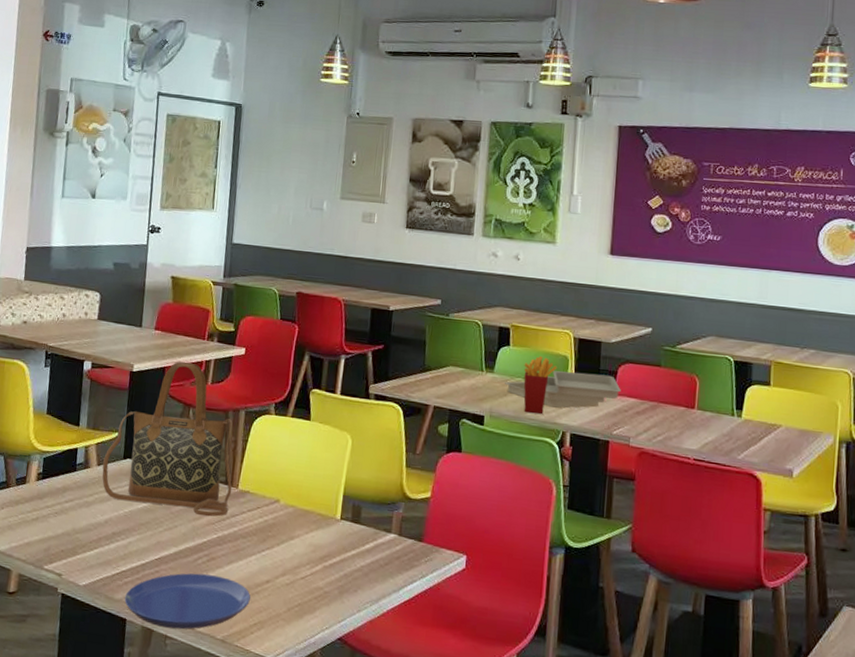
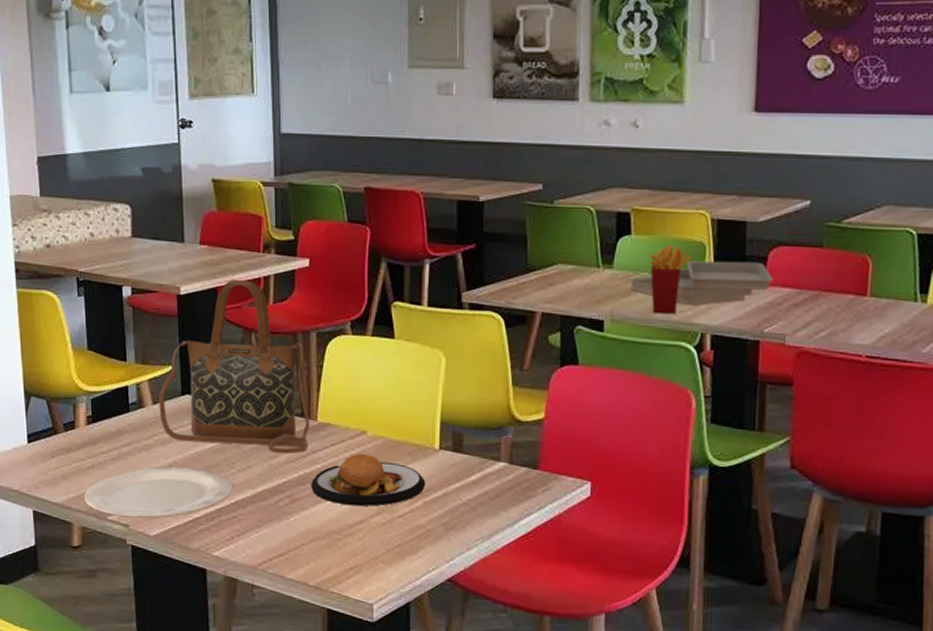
plate: none [24,522,159,569] -> present [83,467,232,519]
plate: present [124,573,251,630] -> none [202,516,343,578]
burger: none [227,520,327,568] -> present [311,454,426,507]

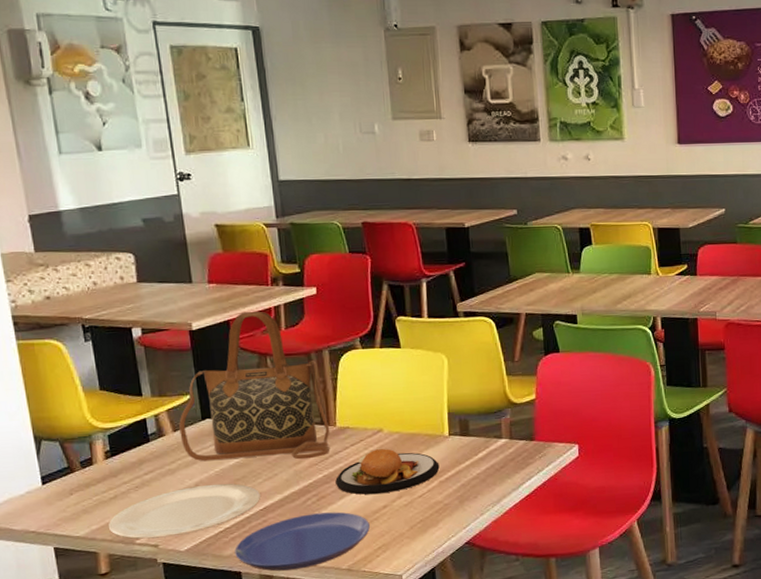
plate: none [202,516,343,578] -> present [235,512,370,572]
tray: present [627,261,773,306] -> none [592,258,703,296]
french fries: present [650,244,692,313] -> none [608,249,641,305]

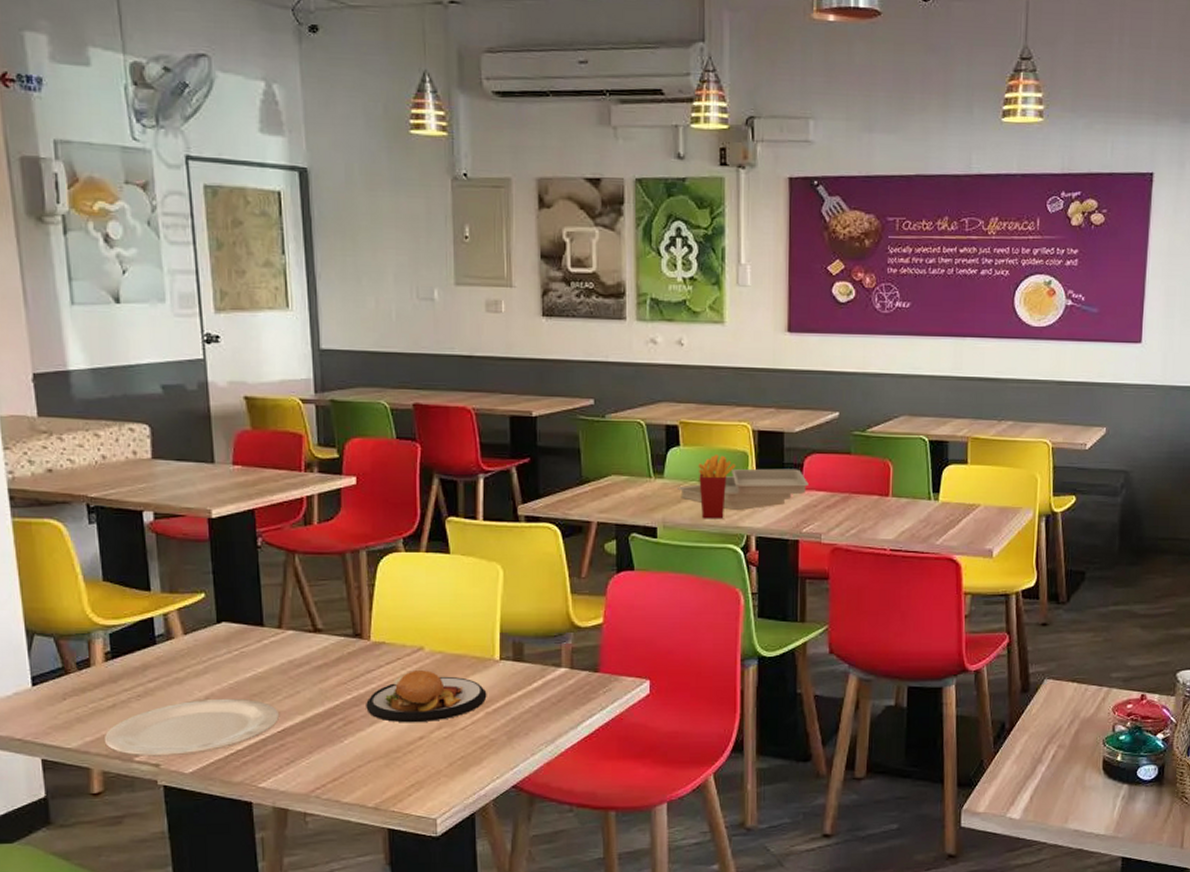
handbag: present [179,311,330,462] -> none [191,500,363,677]
plate: present [235,512,370,572] -> none [246,740,402,804]
tray: none [592,258,703,296] -> present [678,468,809,510]
french fries: none [608,249,641,305] -> present [698,454,736,518]

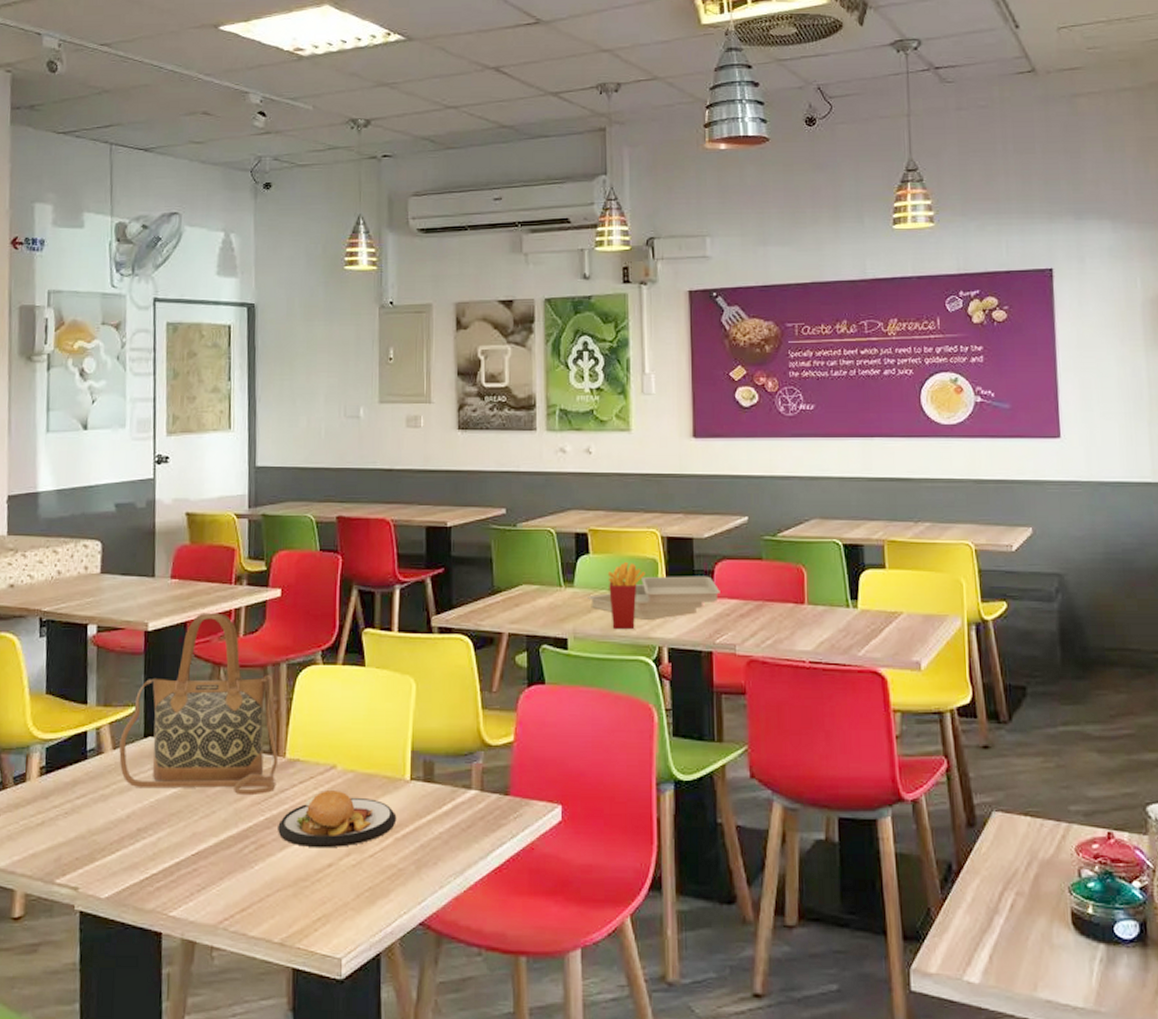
plate: present [103,698,279,757] -> none [29,817,194,879]
handbag: none [191,500,363,677] -> present [119,612,279,796]

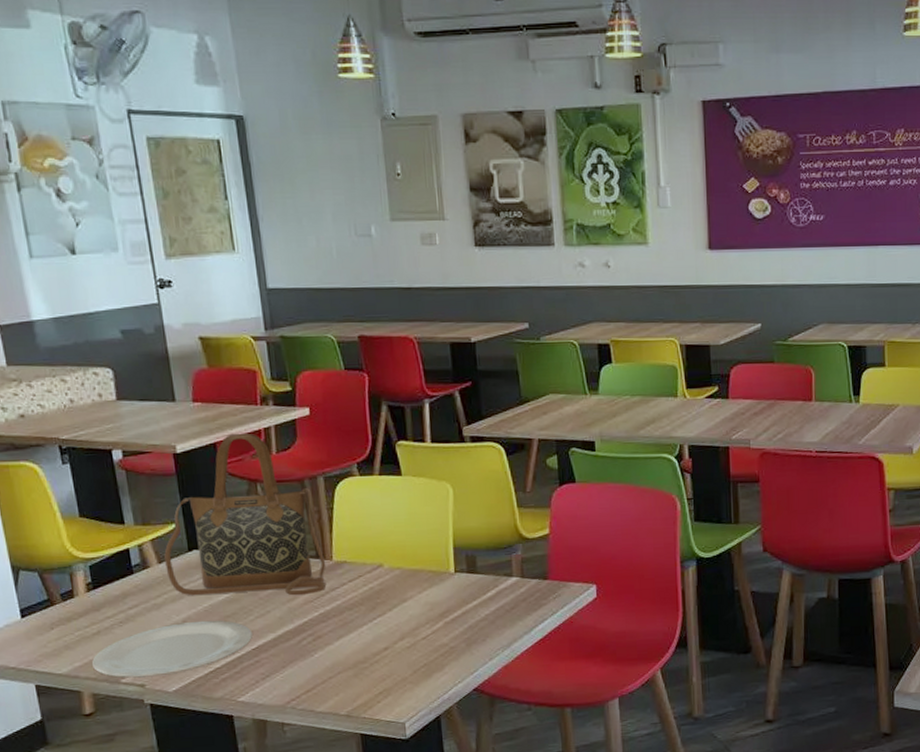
plate: none [29,817,194,879] -> present [91,620,252,678]
burger: present [278,790,397,848] -> none [332,586,445,636]
tray: present [588,576,720,620] -> none [612,379,736,421]
french fries: present [607,561,646,628] -> none [630,369,666,430]

